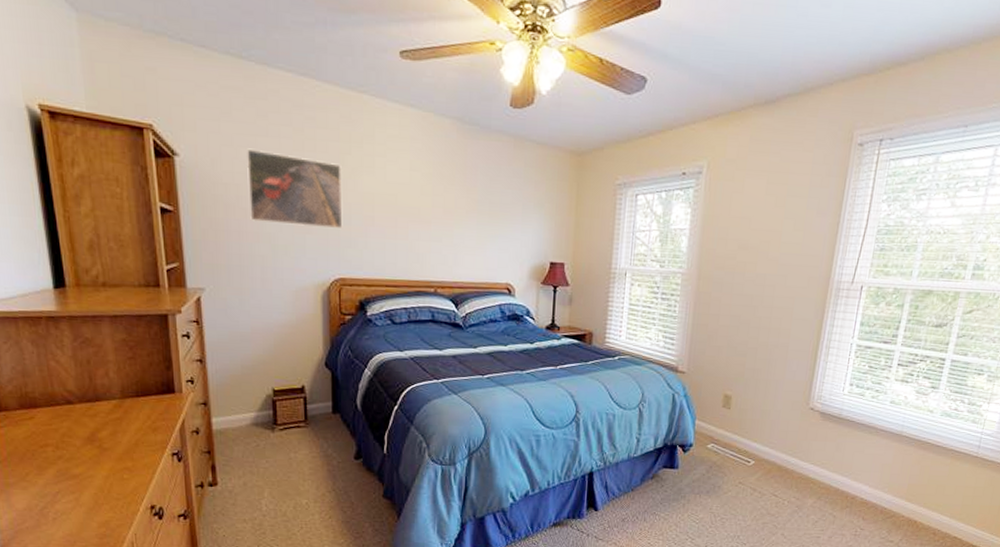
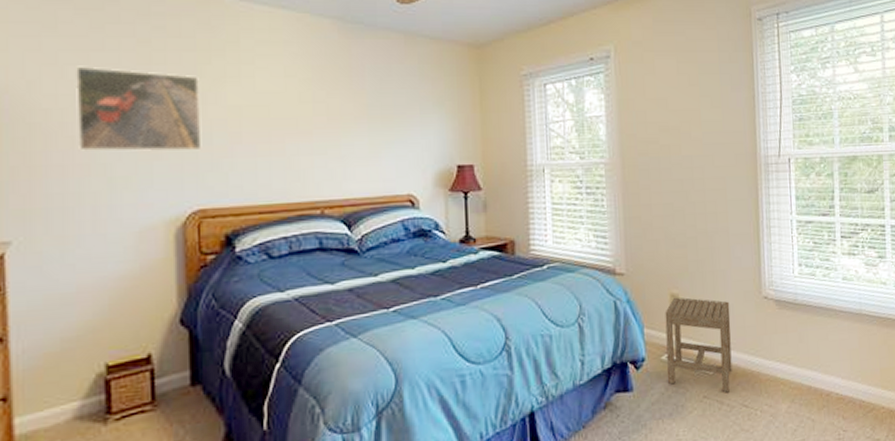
stool: none [710,397,777,483] -> present [665,297,732,393]

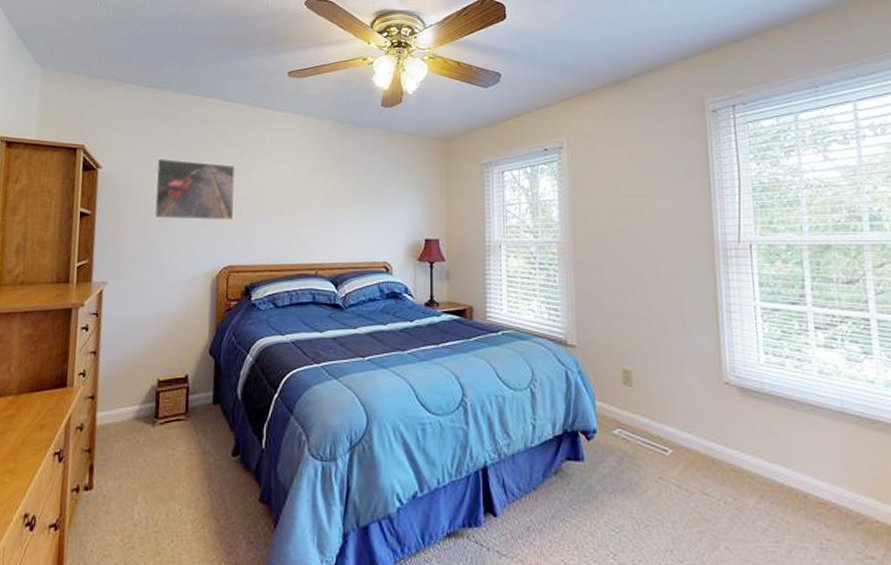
stool: present [665,297,732,393] -> none [617,373,691,477]

